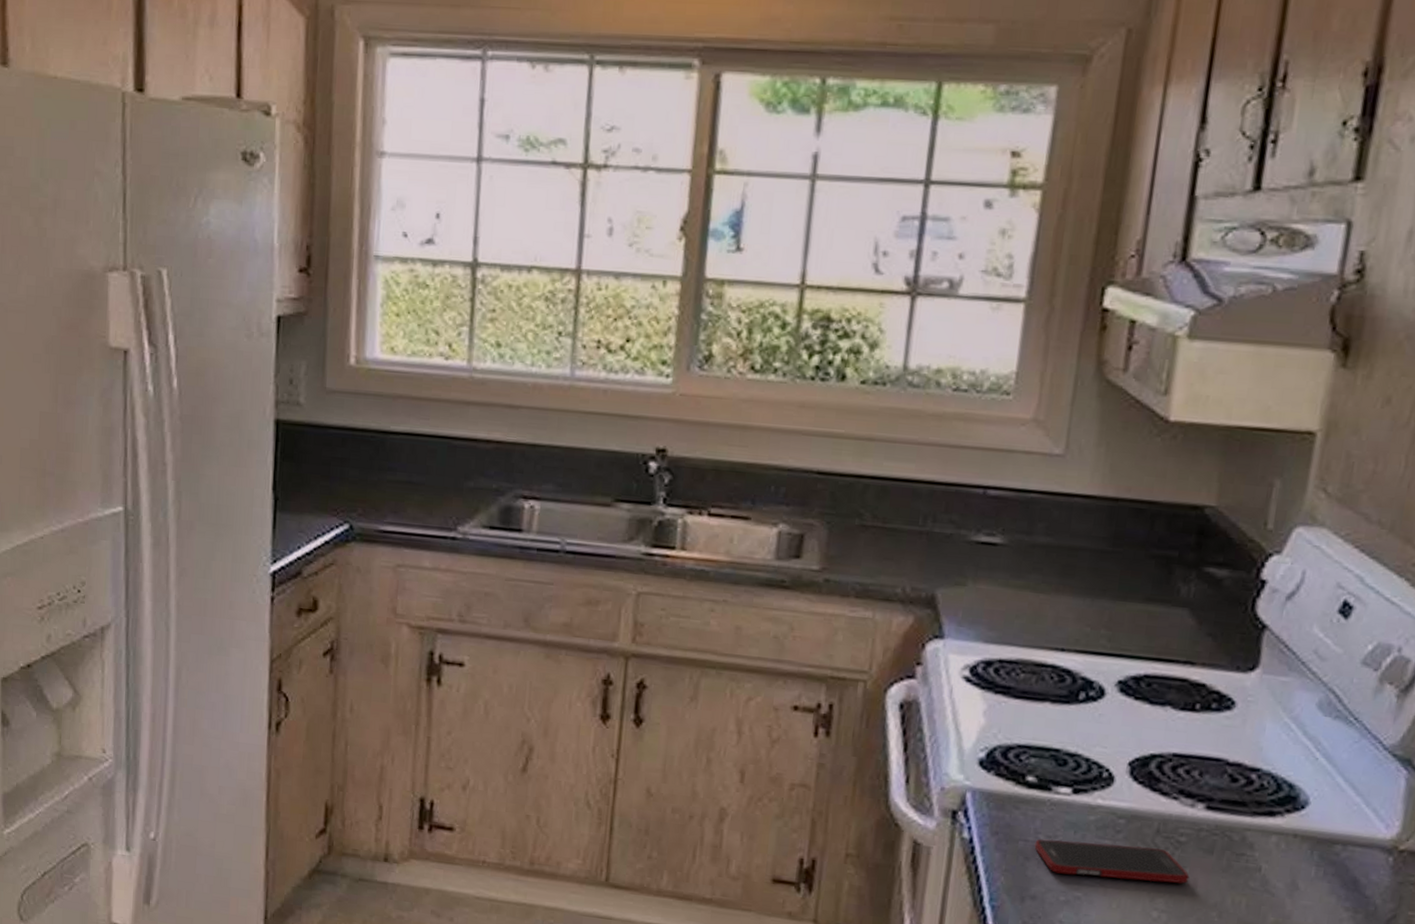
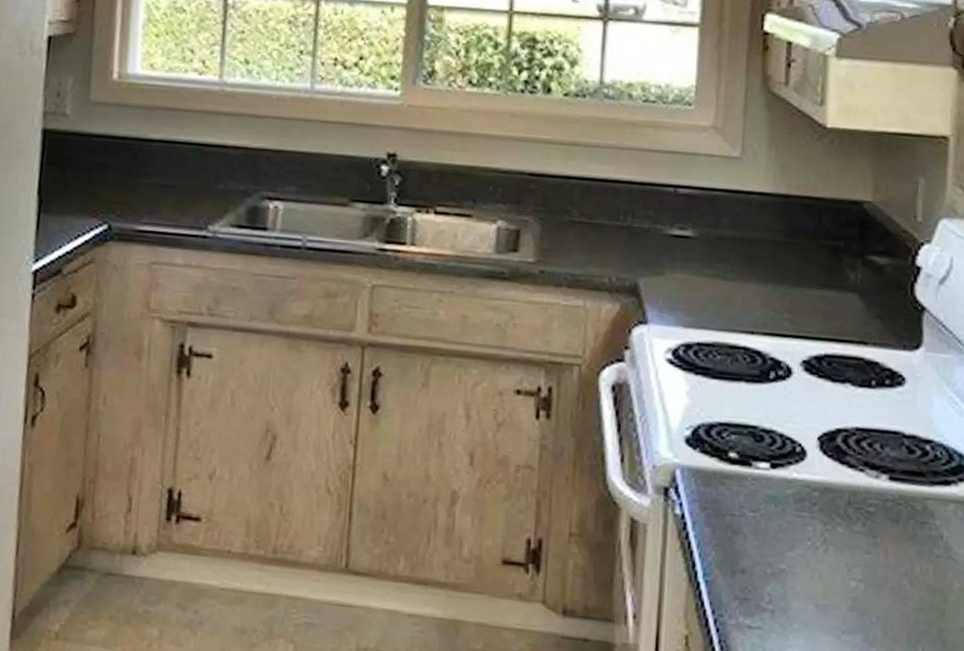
cell phone: present [1034,839,1190,884] -> none [740,513,881,553]

